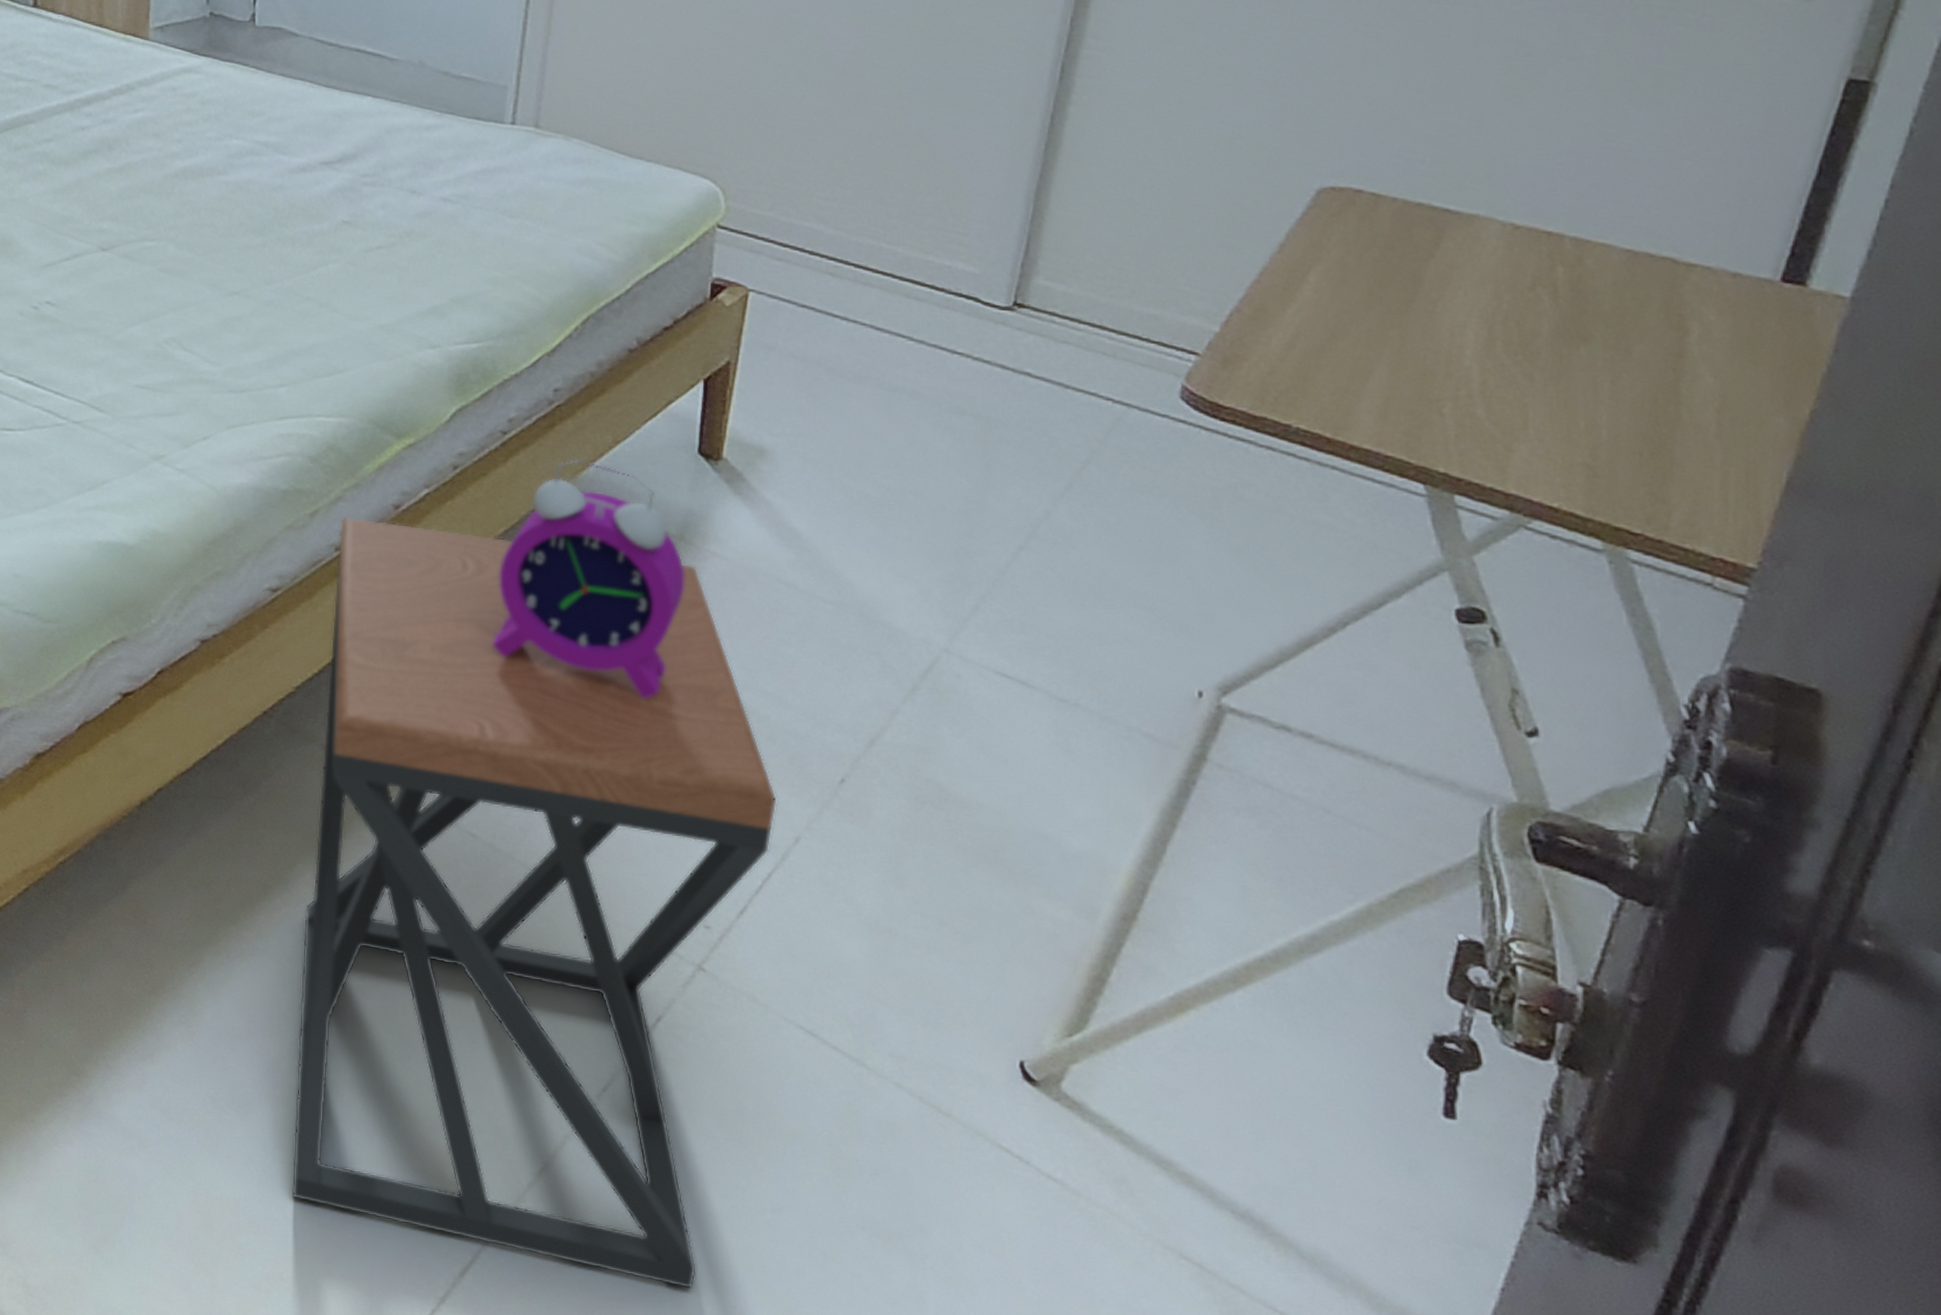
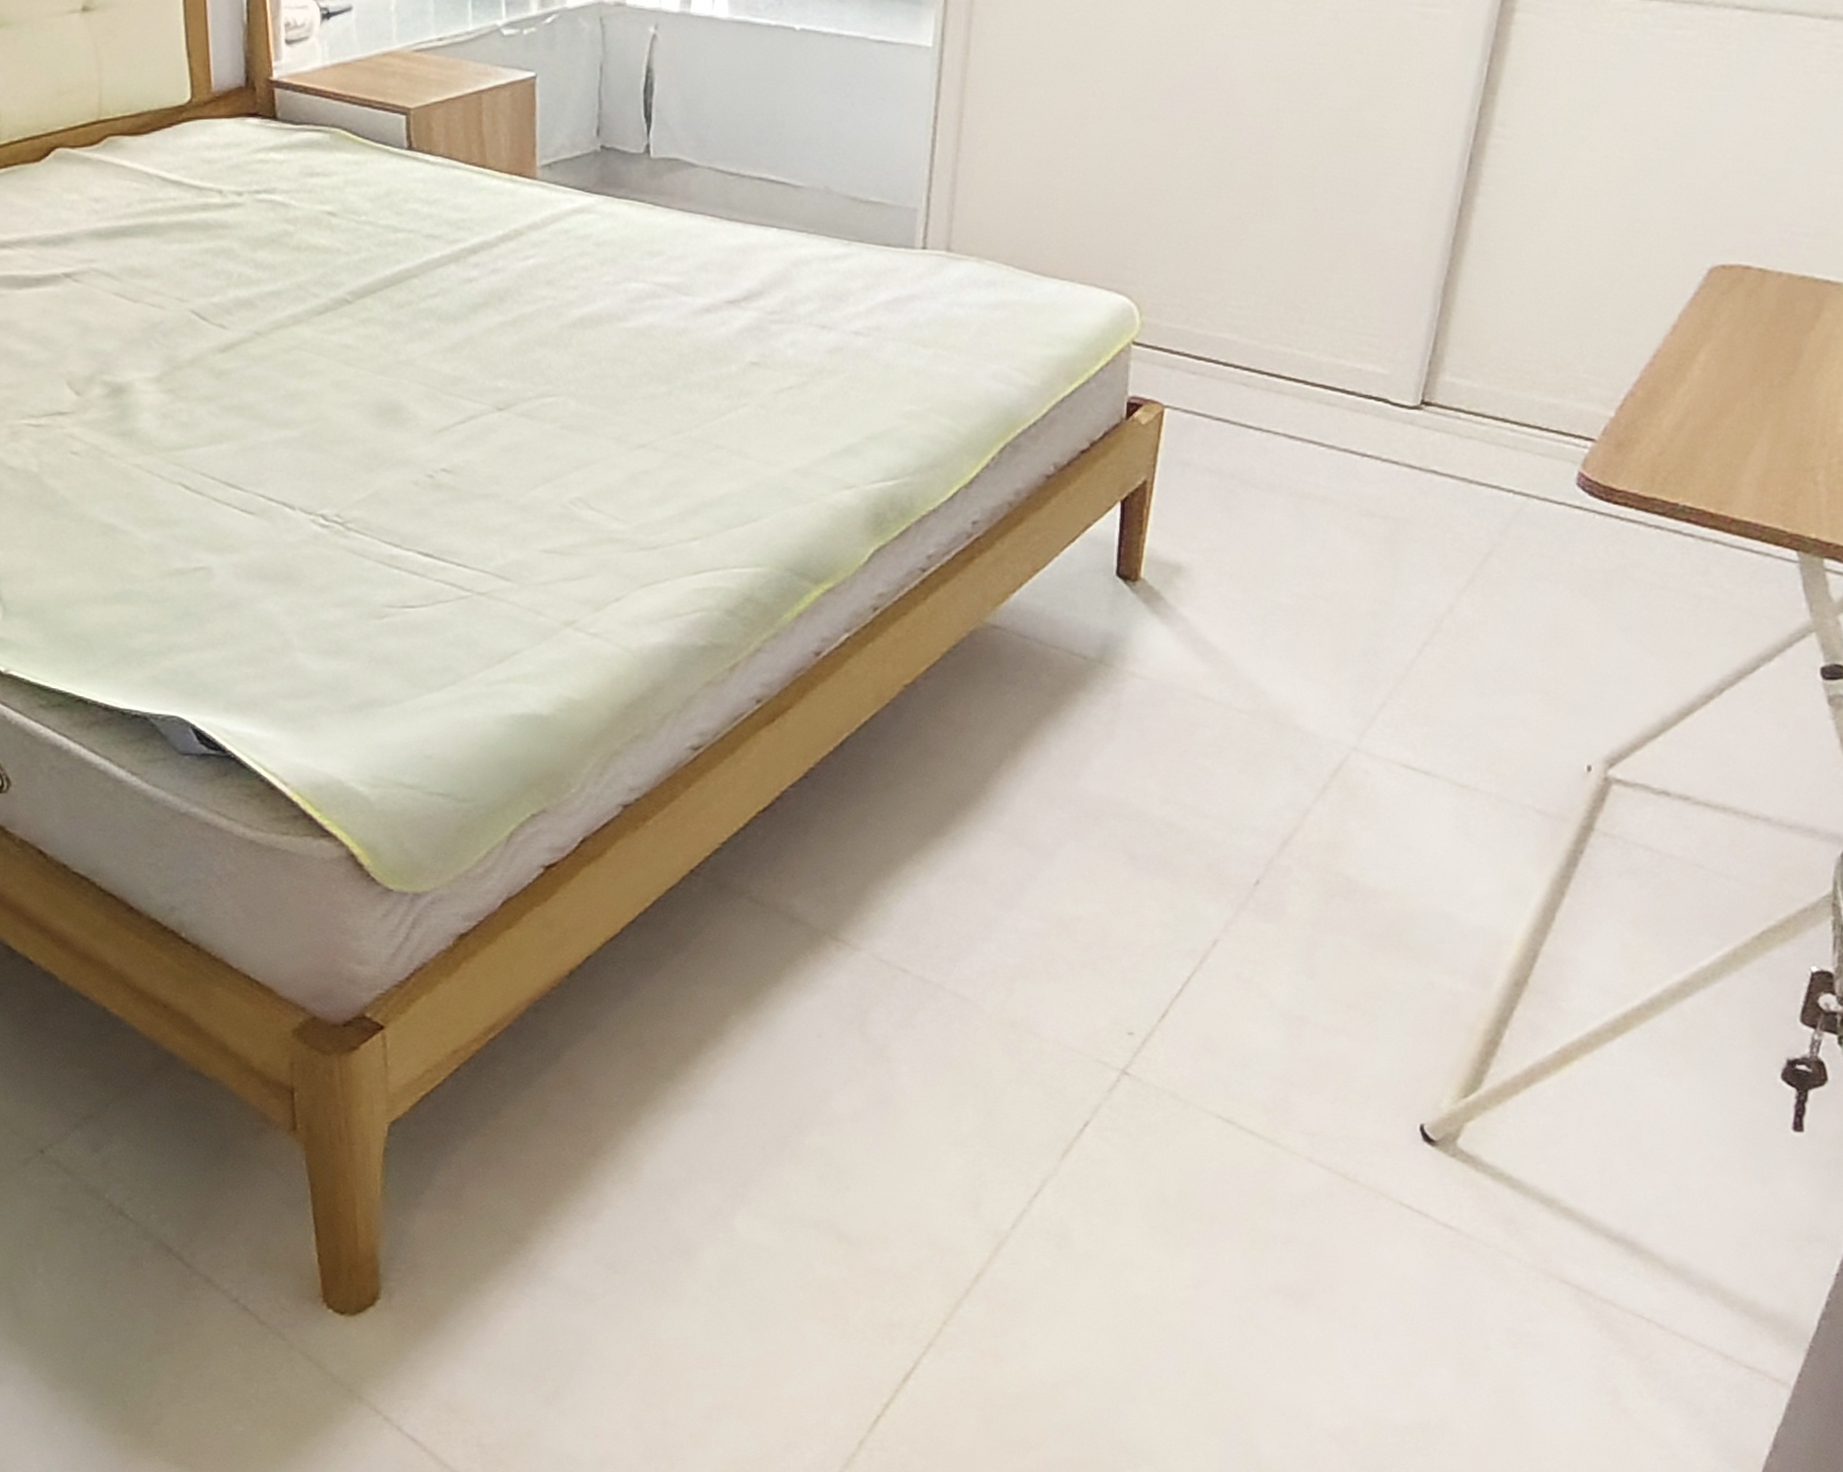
stool: present [291,516,777,1290] -> none [737,667,1196,1367]
alarm clock: present [492,459,685,698] -> none [917,590,1105,821]

